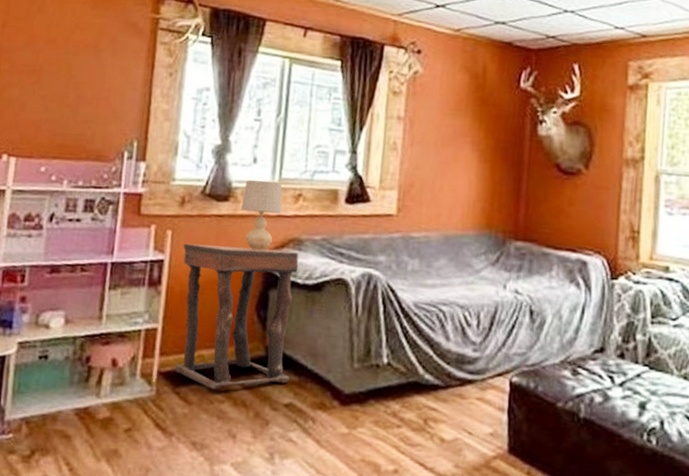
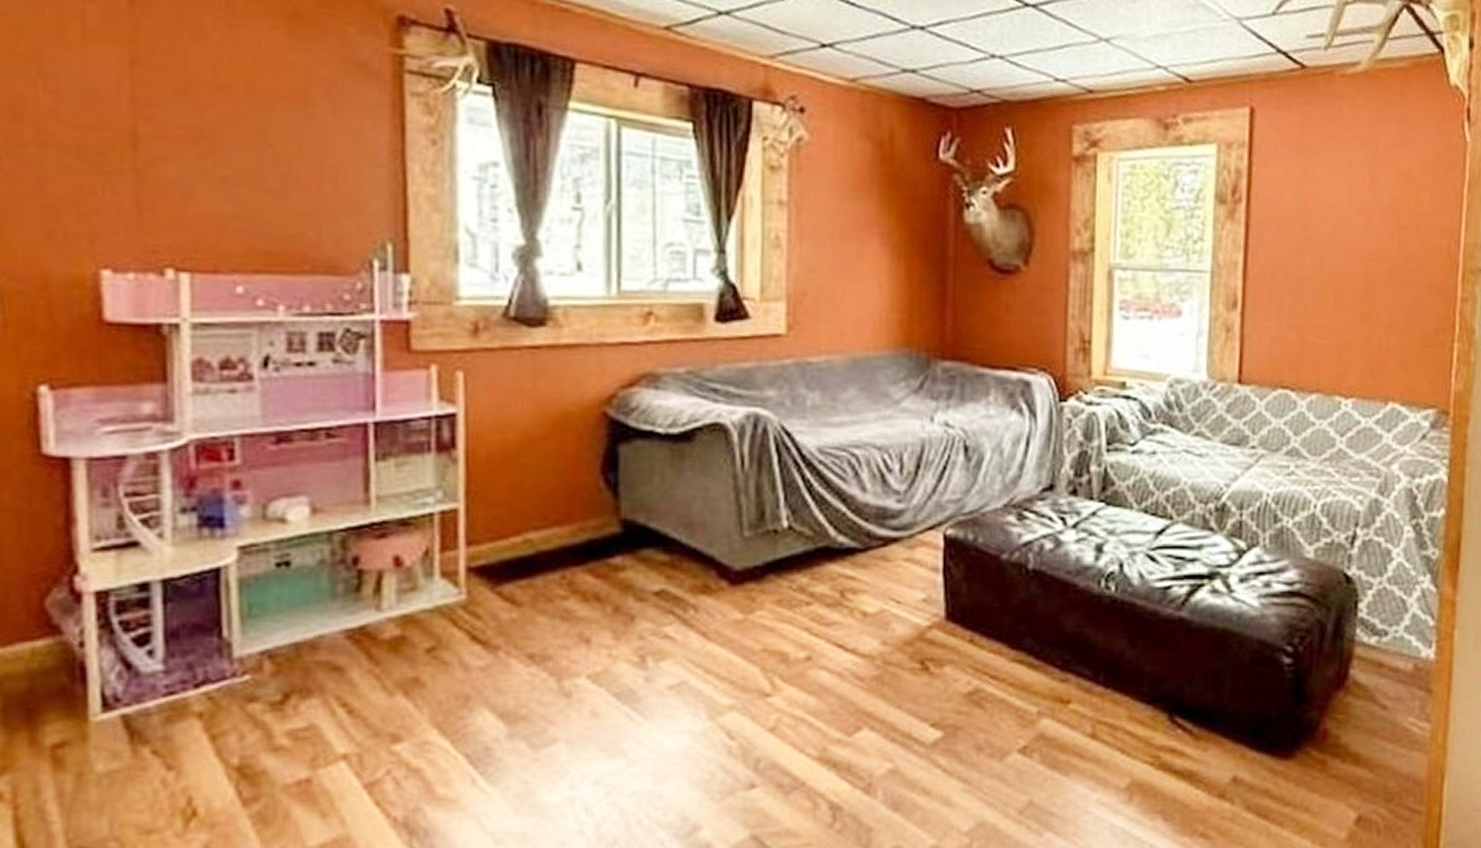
side table: present [175,243,299,389] -> none [483,388,659,583]
table lamp: present [241,180,283,251] -> none [566,294,627,393]

